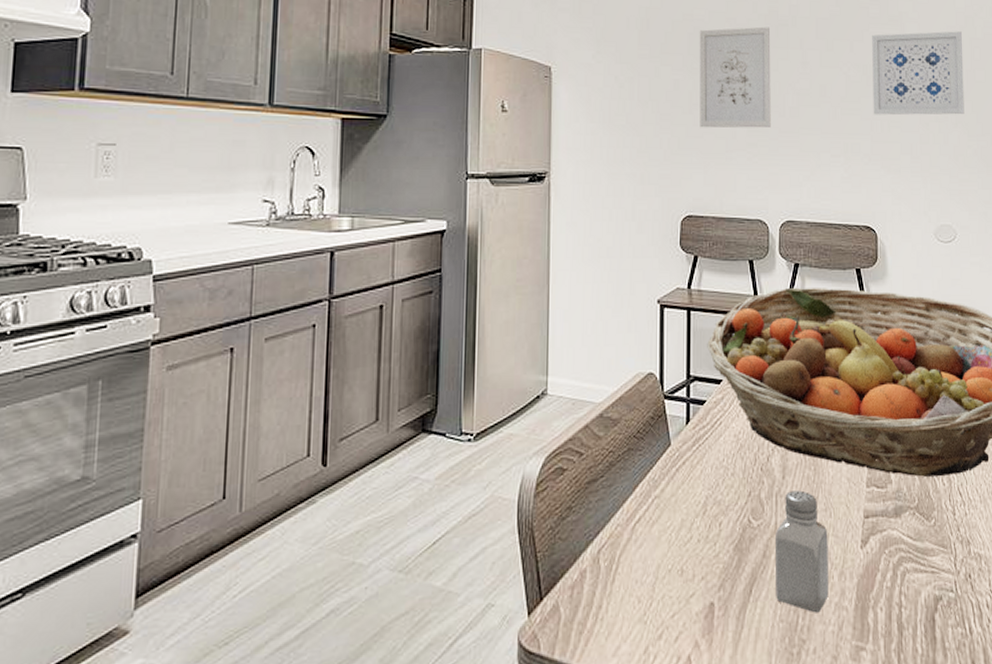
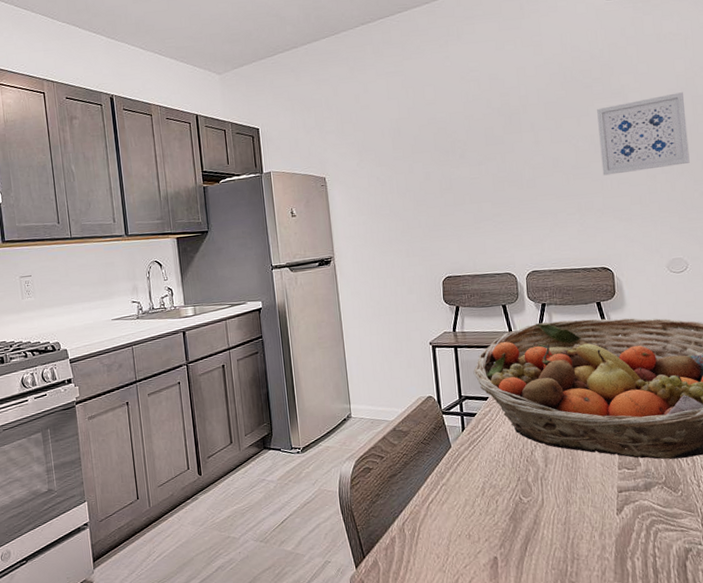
wall art: present [699,26,771,128] -> none [442,117,512,208]
saltshaker: present [774,490,829,613] -> none [542,474,592,563]

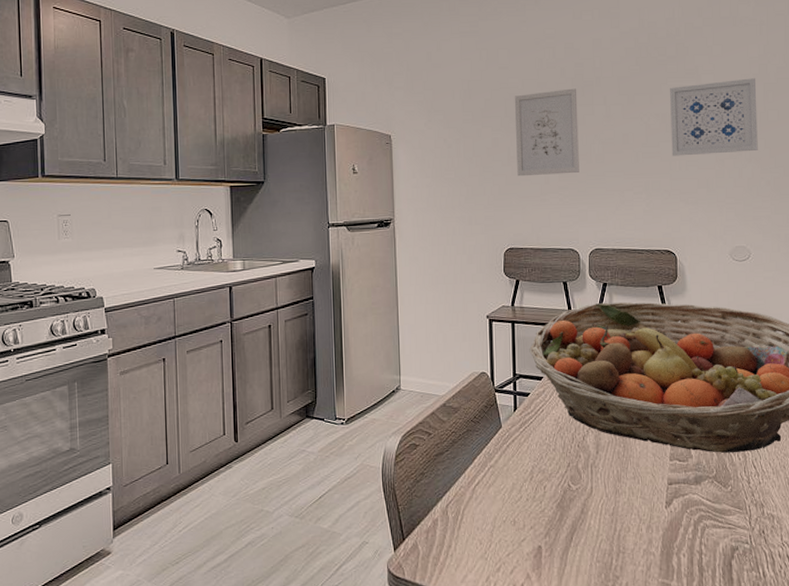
wall art: none [442,117,512,208] -> present [514,88,579,177]

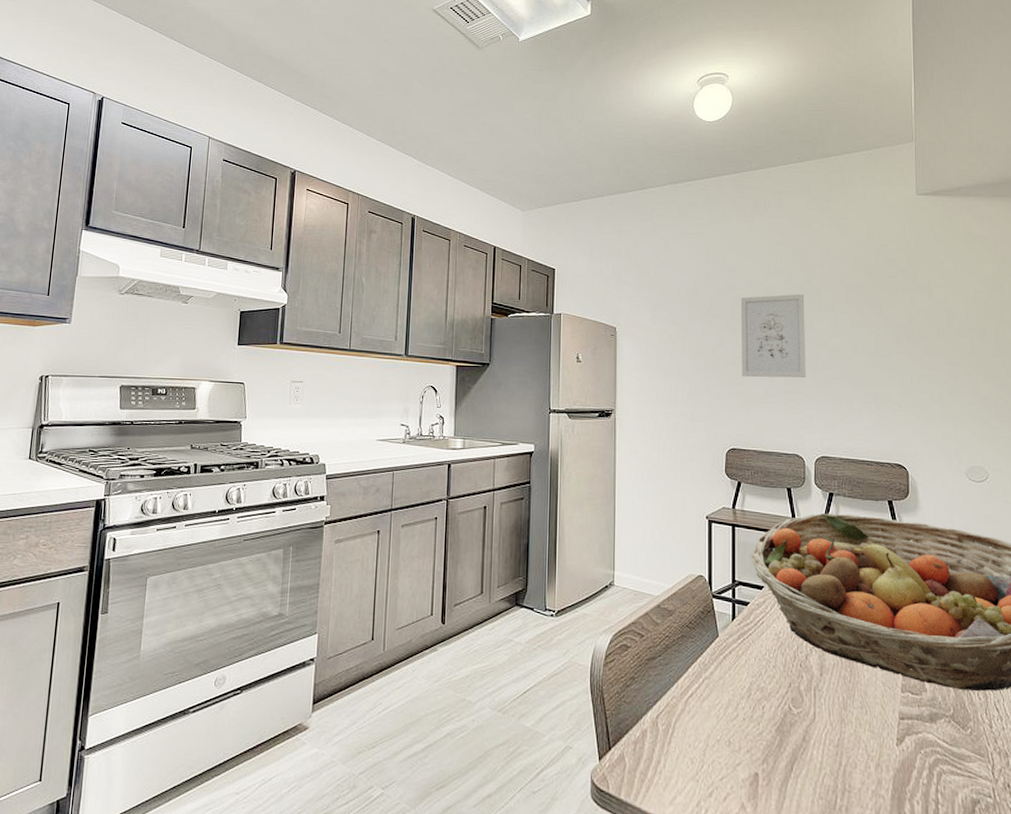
wall art: present [670,78,758,156] -> none [900,295,995,369]

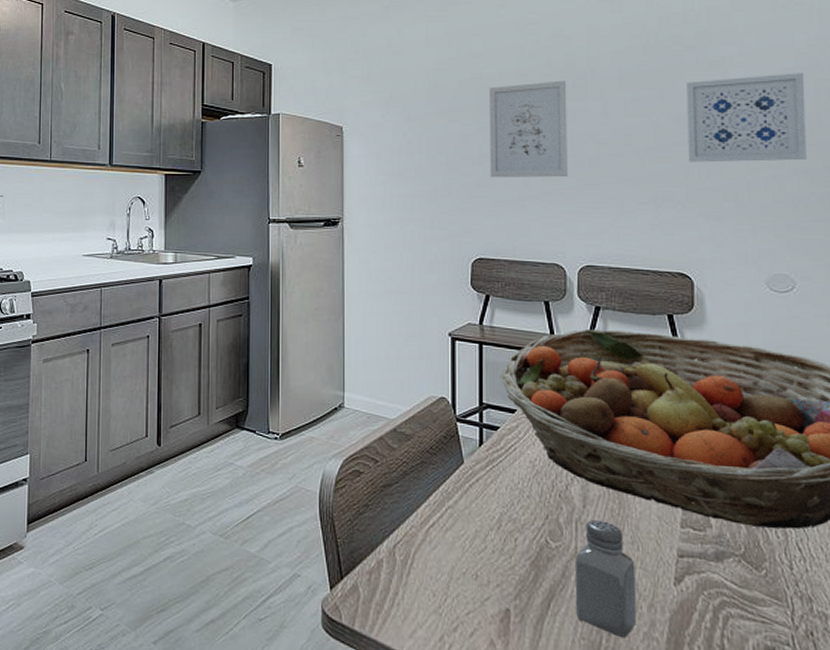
saltshaker: none [813,687,866,797] -> present [574,520,636,638]
wall art: none [900,295,995,369] -> present [687,73,807,163]

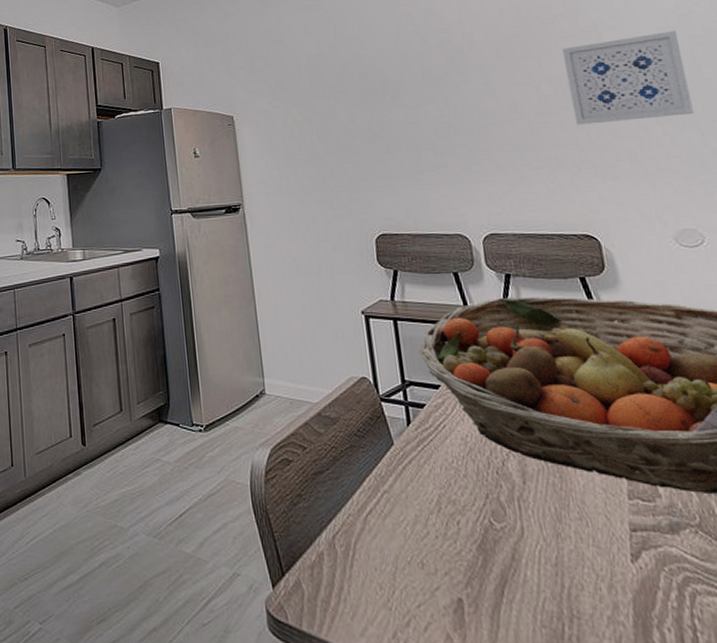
wall art: present [488,80,568,178] -> none [370,56,459,155]
saltshaker: present [574,520,636,638] -> none [523,497,598,624]

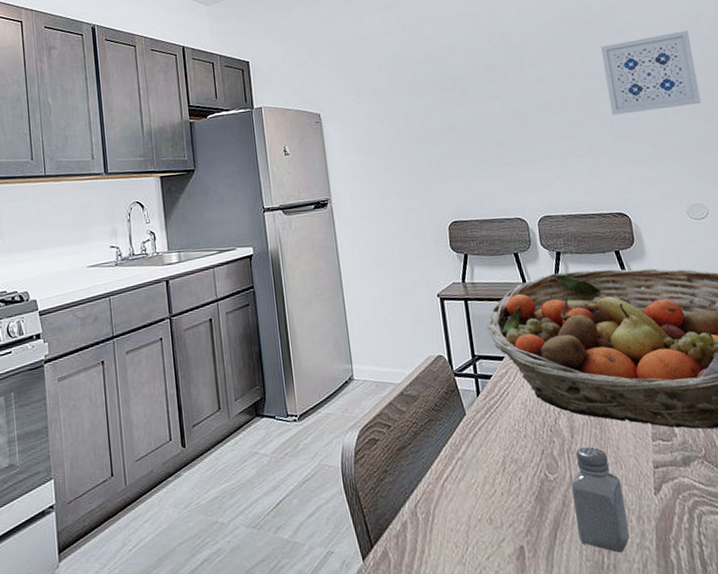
saltshaker: none [523,497,598,624] -> present [571,447,630,553]

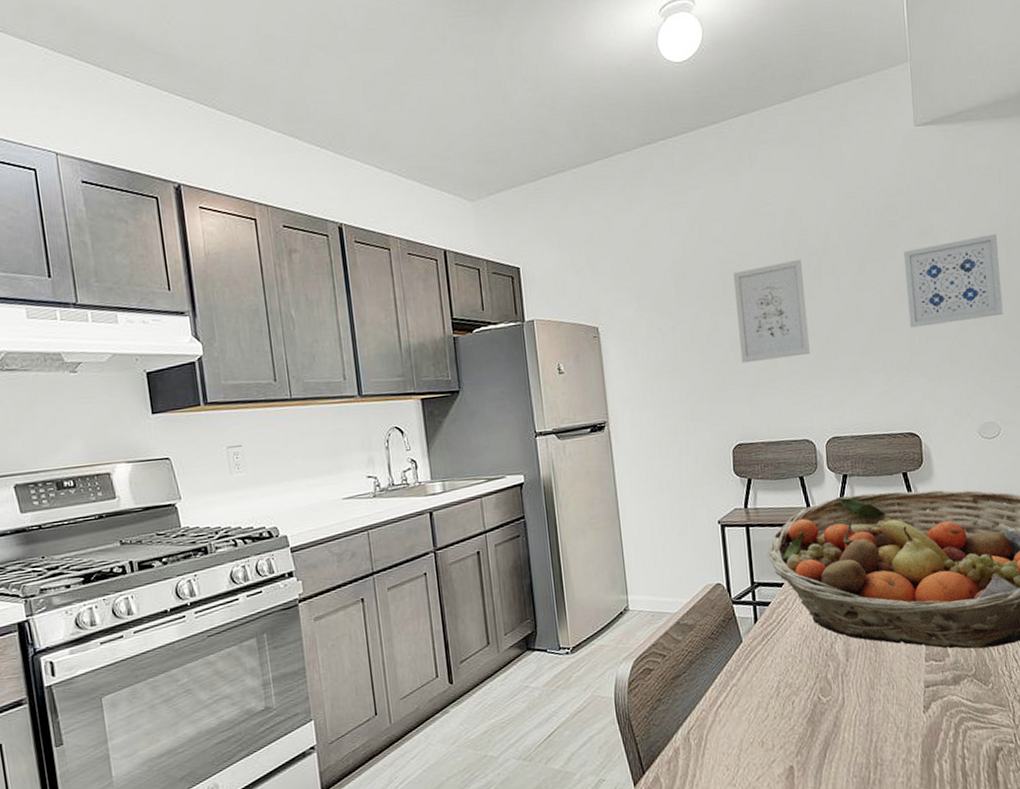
wall art: none [442,54,518,147] -> present [732,259,810,364]
saltshaker: present [571,447,630,553] -> none [843,669,896,769]

